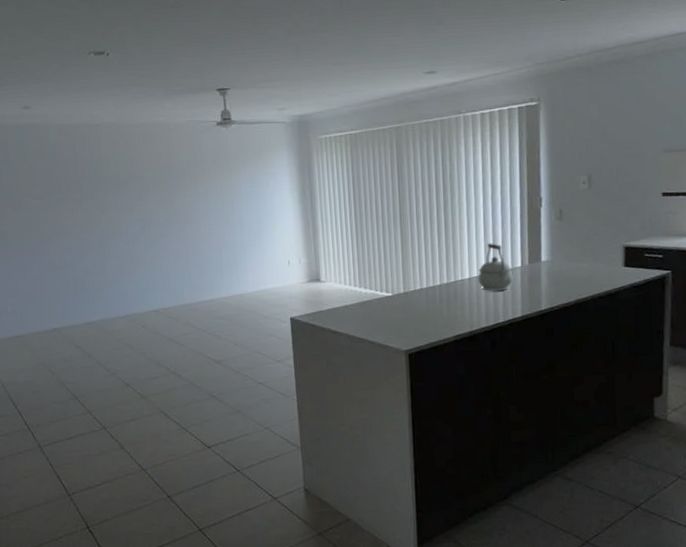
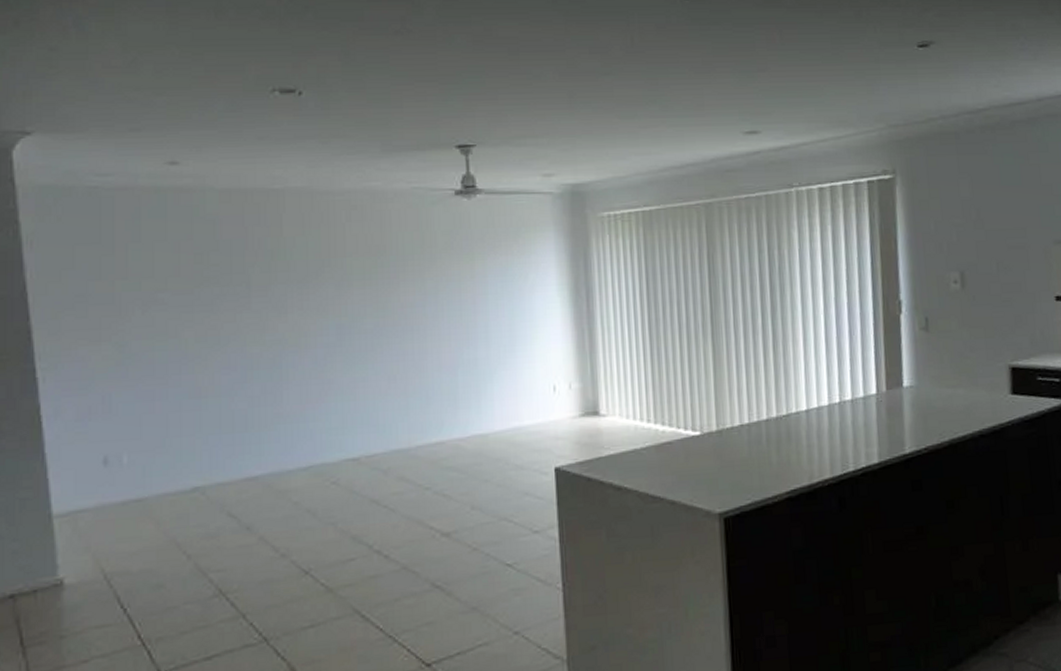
kettle: present [477,242,513,292] -> none [817,361,866,429]

